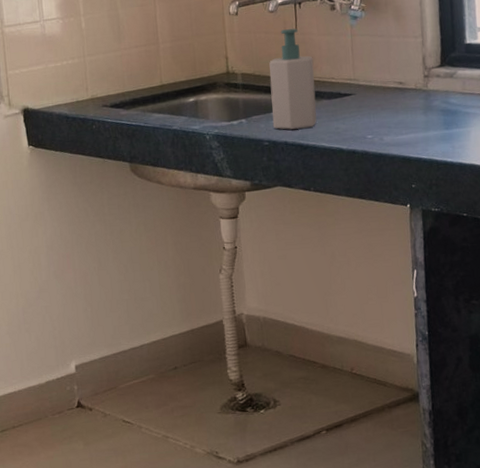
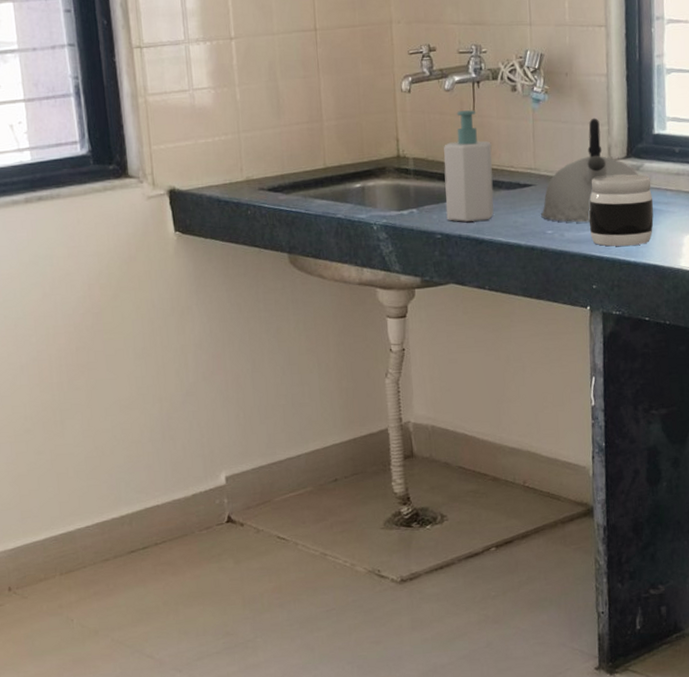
kettle: none [361,31,453,127] -> present [541,118,639,223]
jar: none [406,81,469,149] -> present [589,174,654,247]

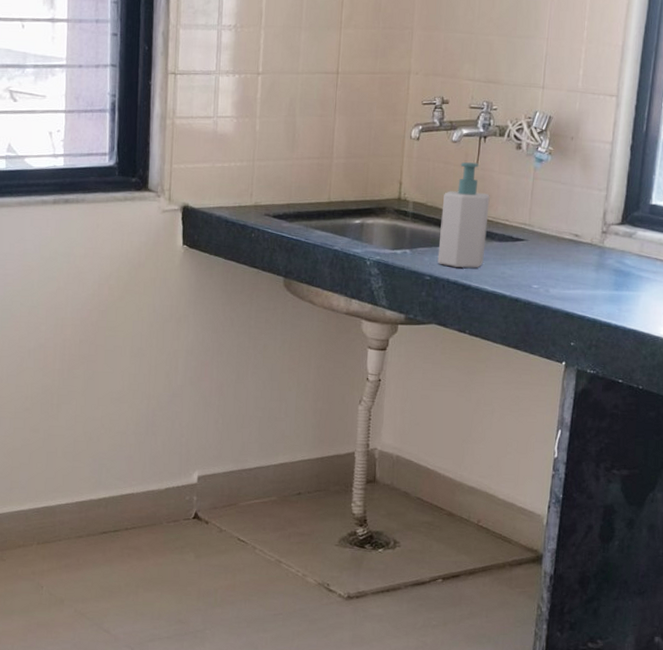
kettle: present [541,118,639,223] -> none [529,182,631,282]
jar: present [589,174,654,247] -> none [575,239,642,309]

